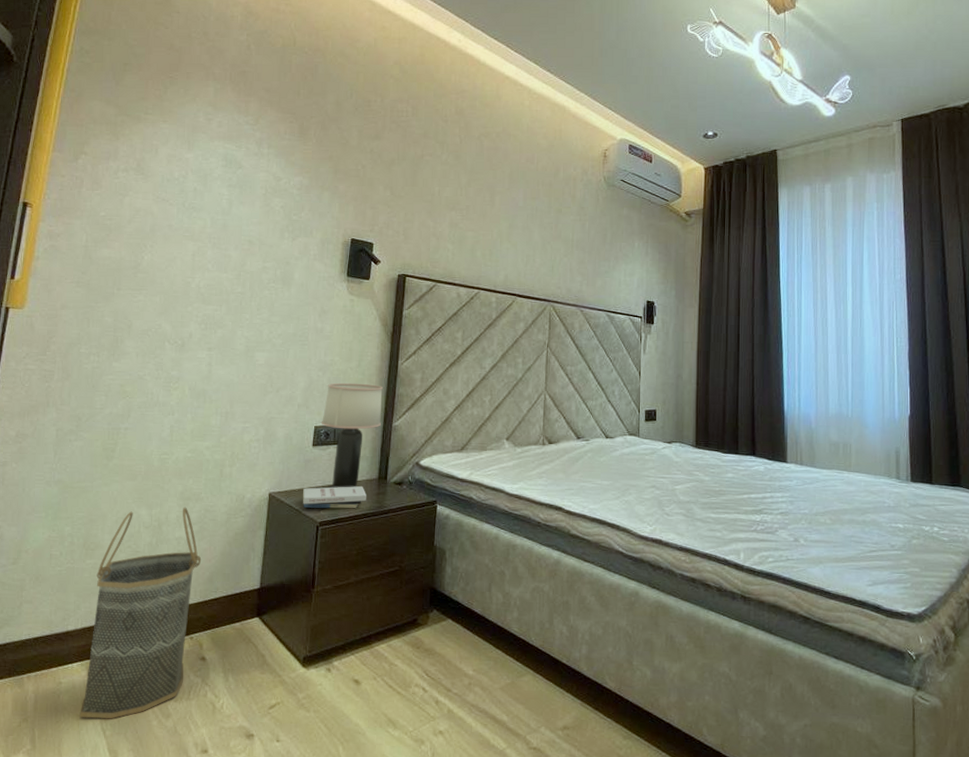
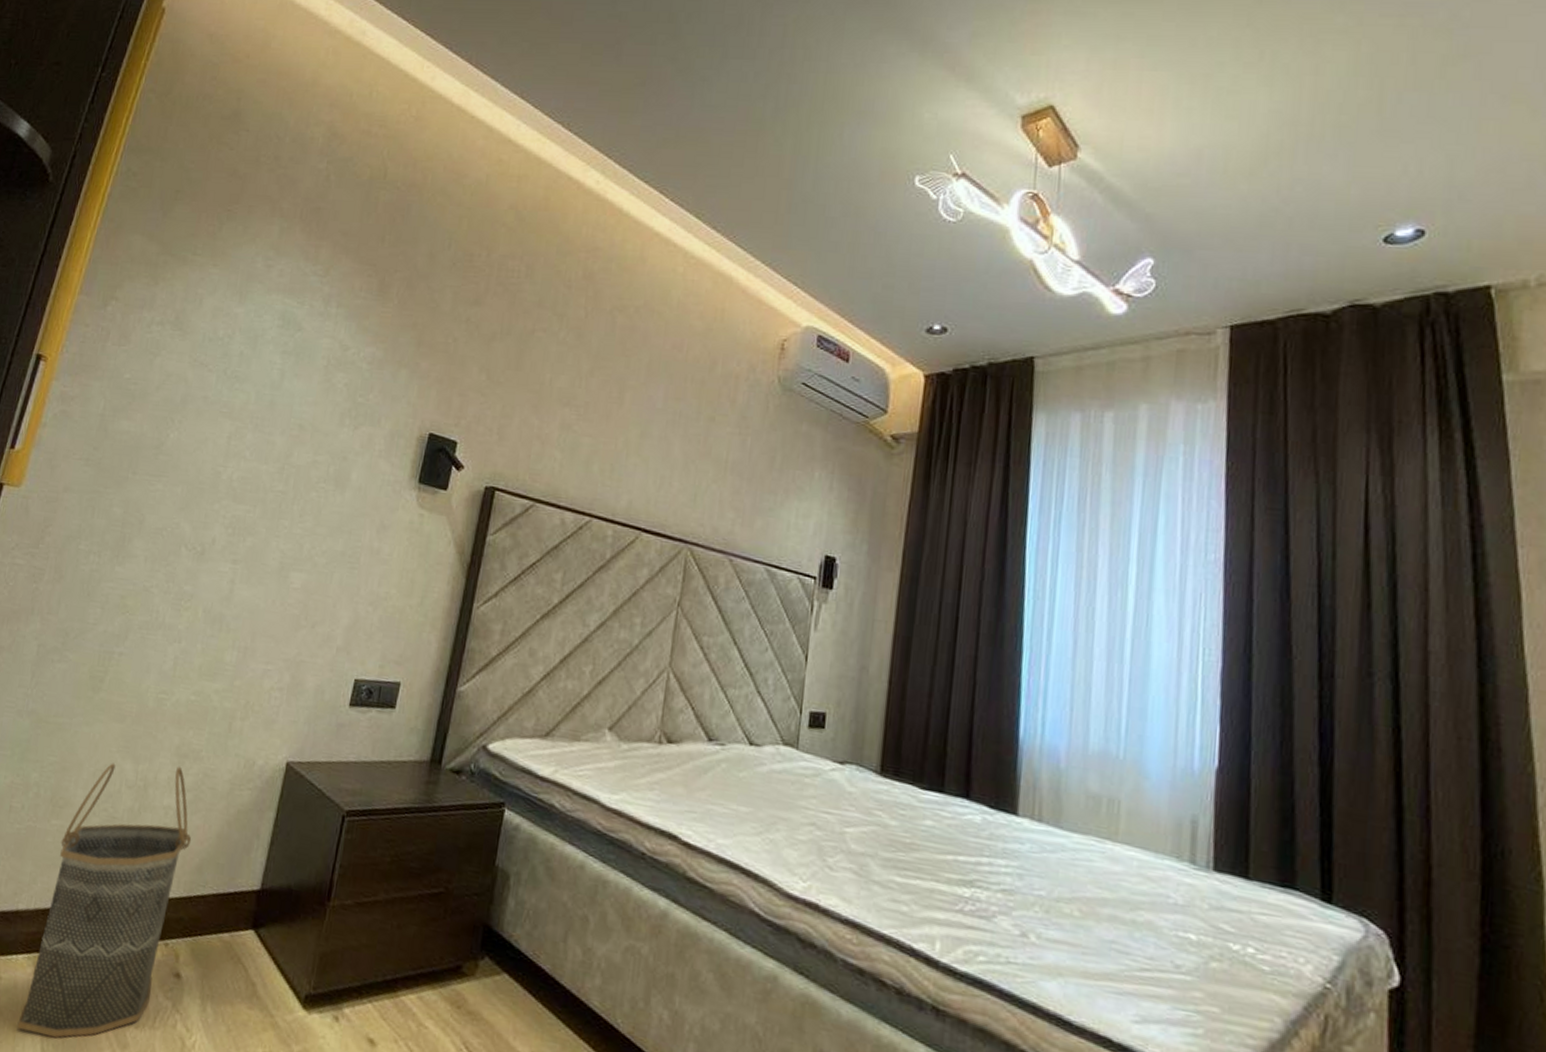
books: present [303,485,367,509] -> none [328,761,413,798]
table lamp: present [321,382,383,488] -> none [363,623,449,770]

